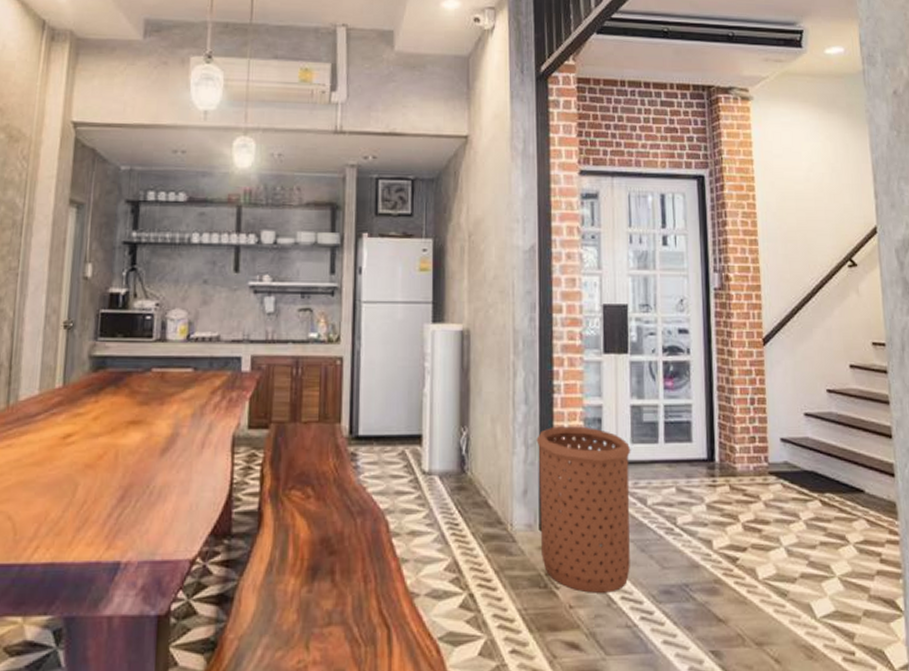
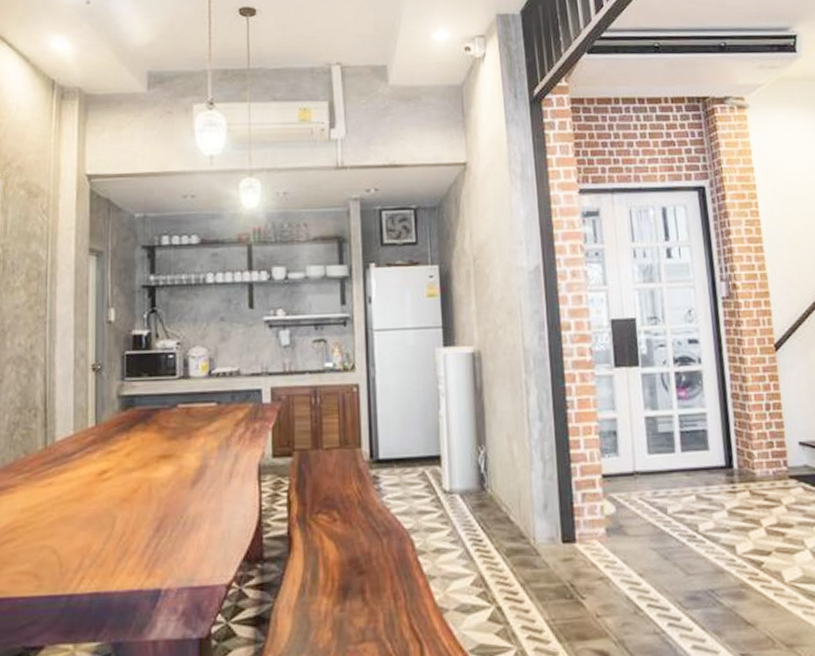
laundry basket: present [536,426,631,593] -> none [553,440,655,602]

